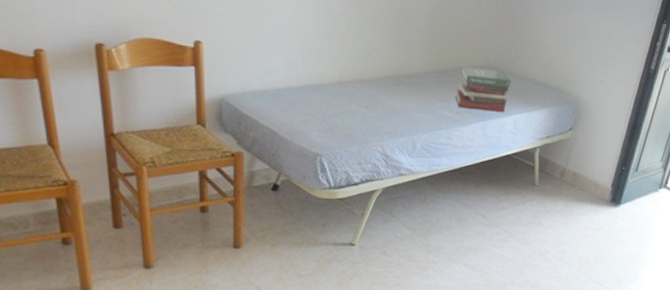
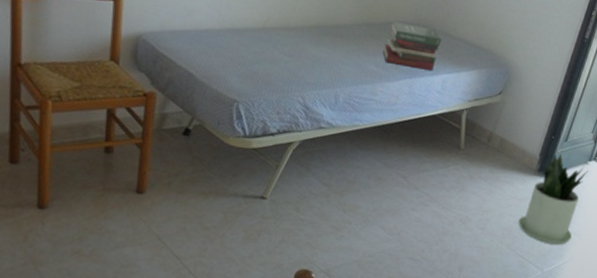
planter: none [594,183,659,270] -> present [518,153,588,245]

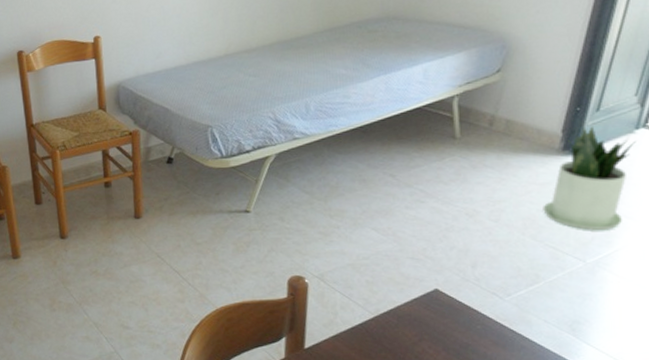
books: present [383,22,441,70] -> none [350,18,417,64]

